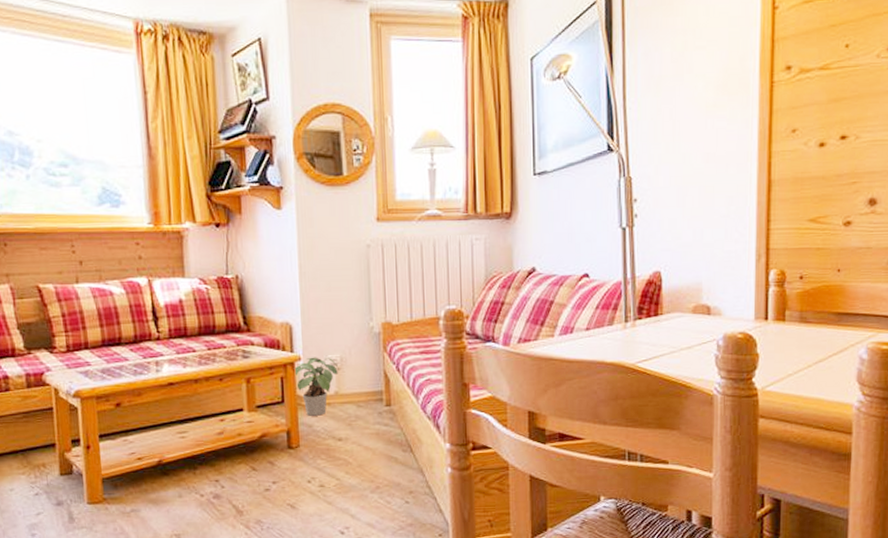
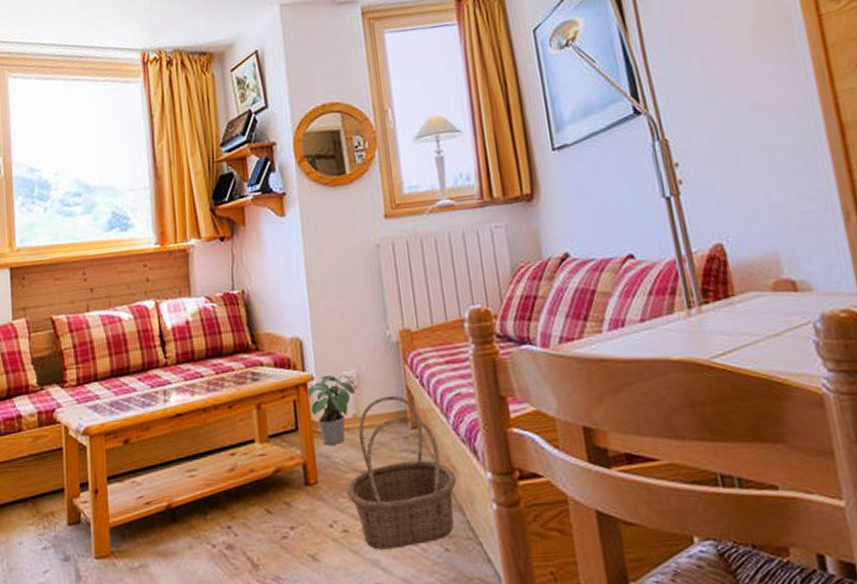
basket: none [325,377,420,501] -> present [347,395,457,550]

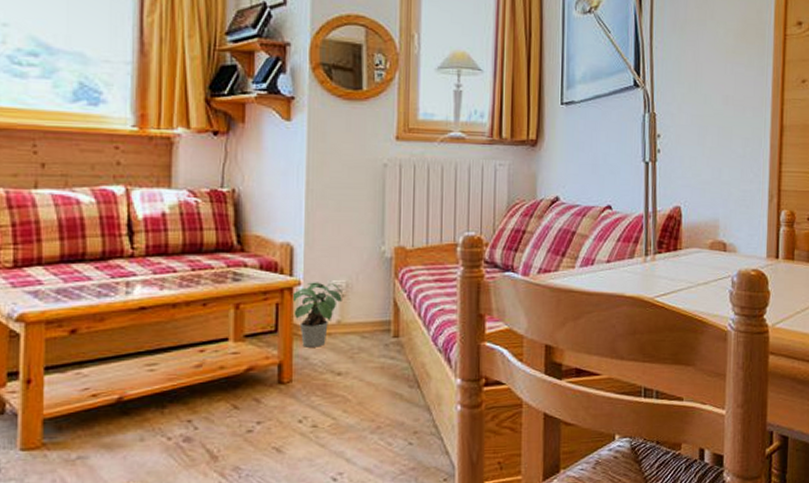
basket: present [347,395,457,550] -> none [321,306,429,443]

